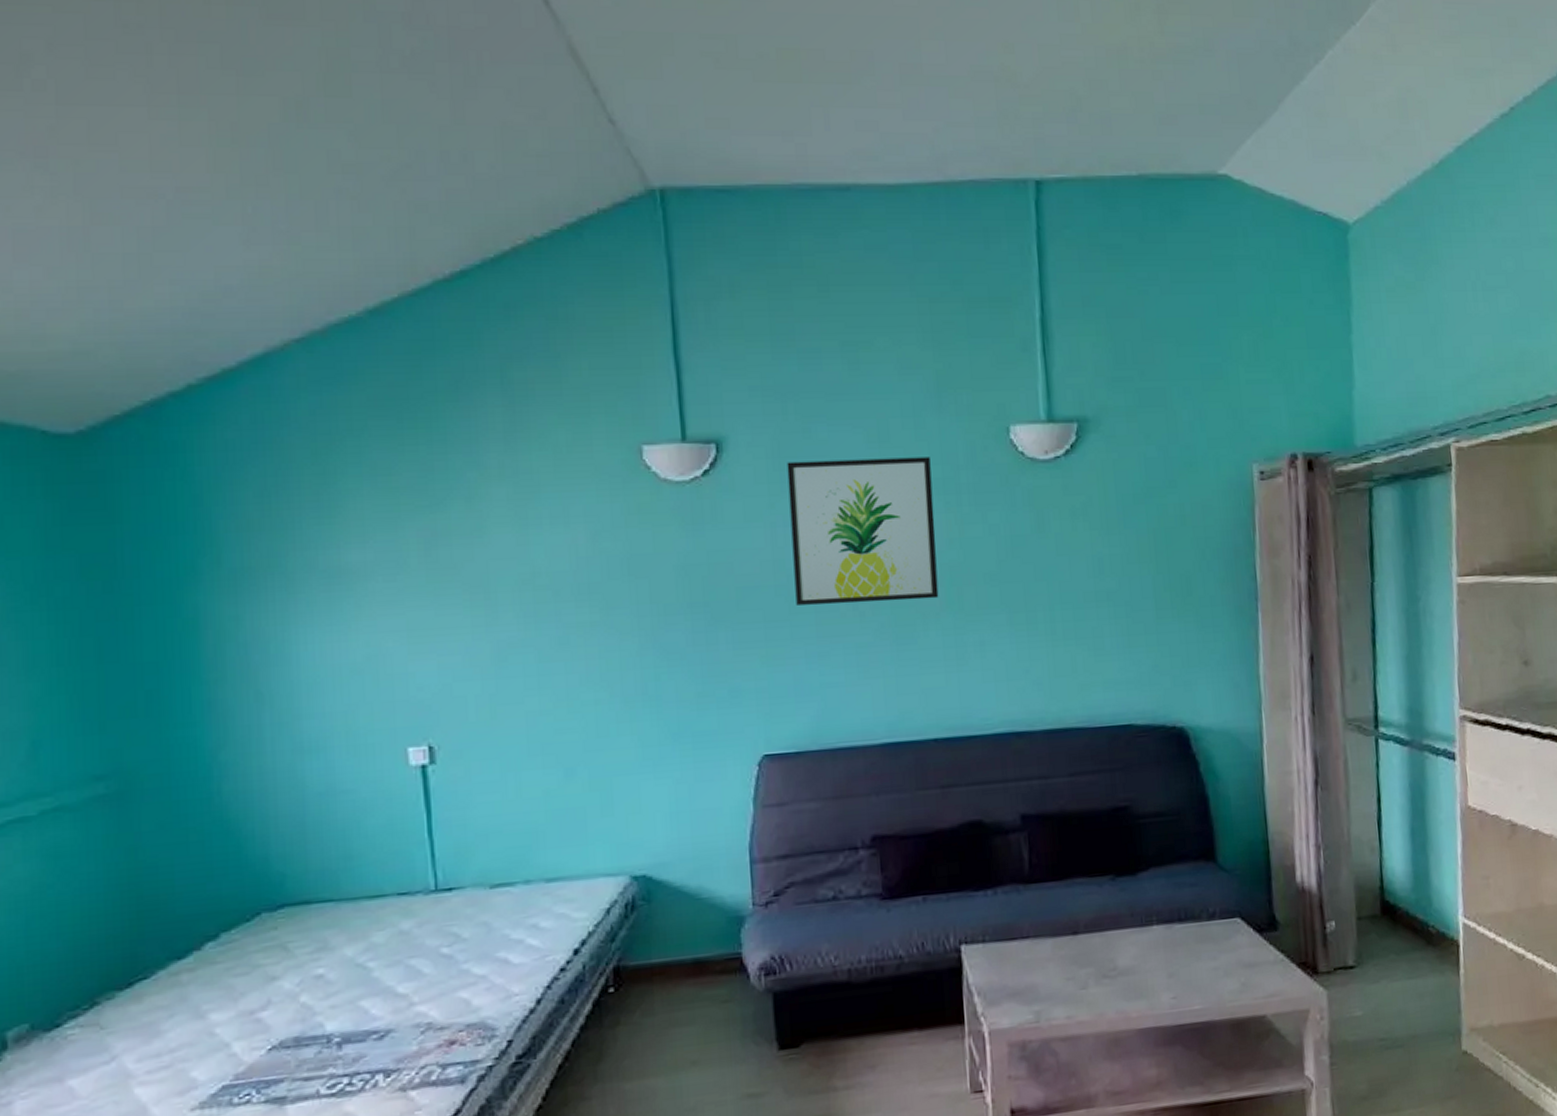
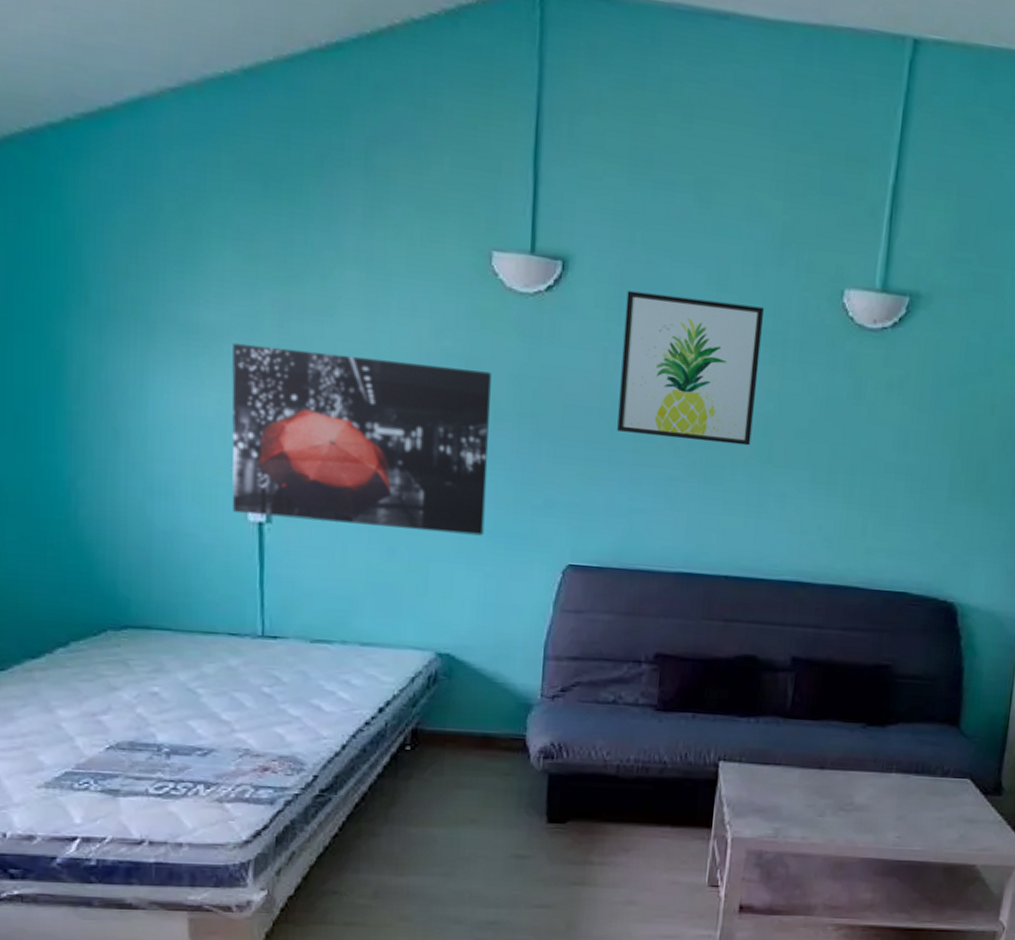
wall art: none [379,567,668,760] -> present [232,342,492,536]

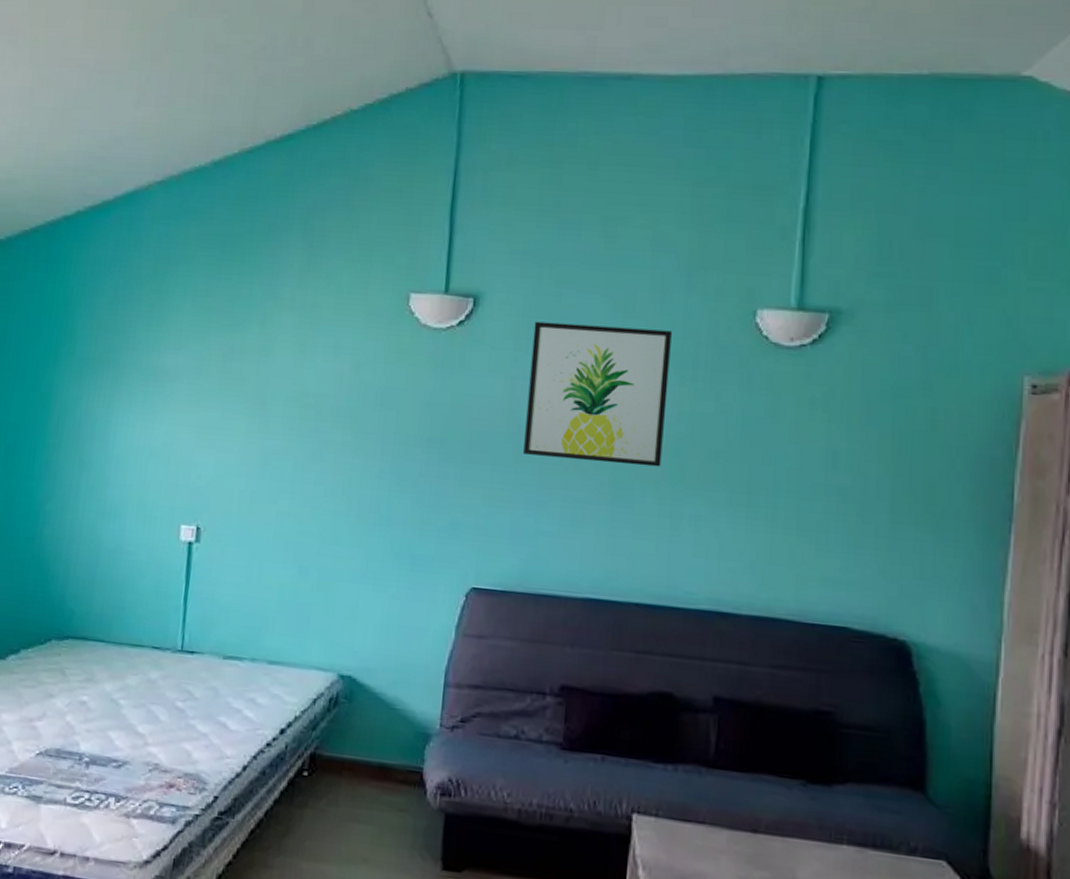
wall art: present [232,342,492,536] -> none [168,382,405,557]

